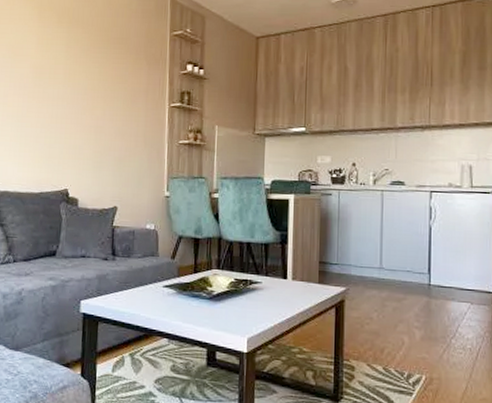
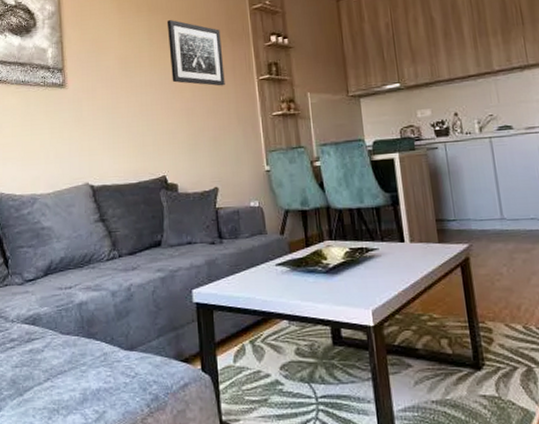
wall art: none [84,35,138,108] -> present [166,20,225,86]

